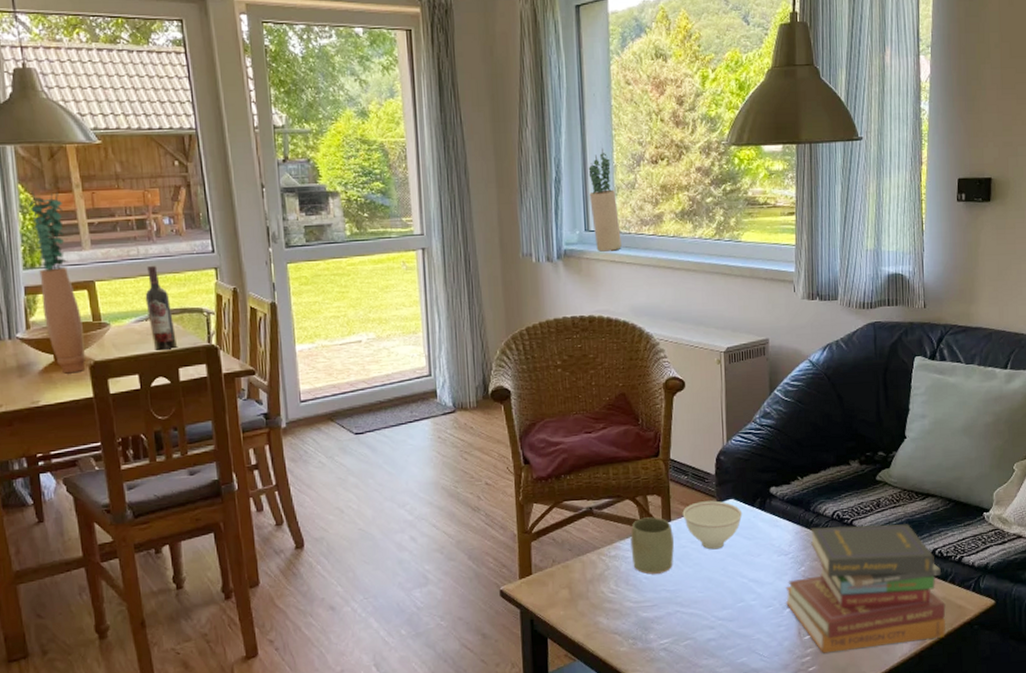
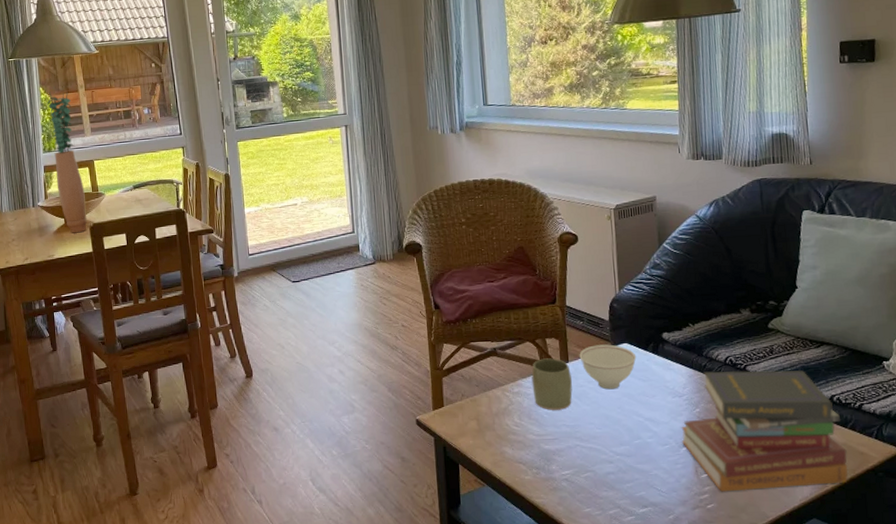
wine bottle: present [145,265,178,351] -> none [130,146,155,215]
vase: present [588,148,622,253] -> none [485,33,516,124]

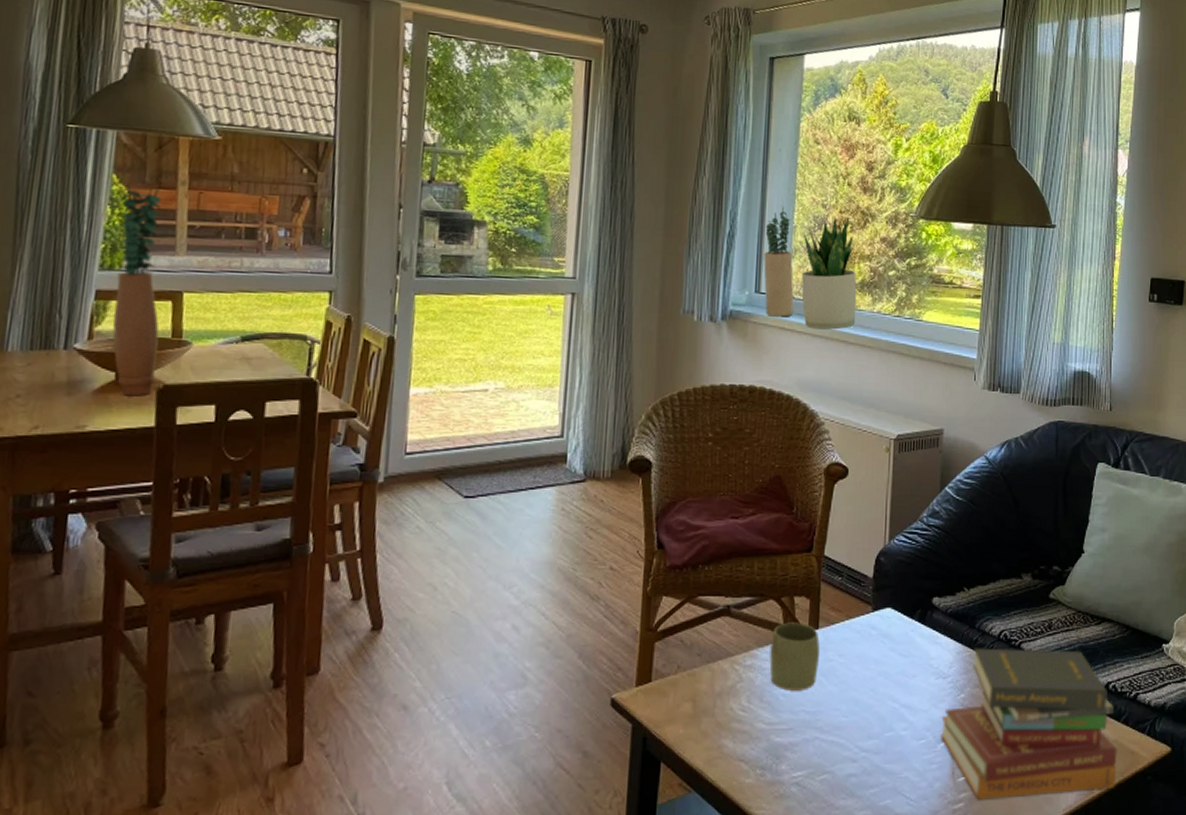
vase: none [485,33,516,124] -> present [763,206,794,318]
planter: none [516,33,569,128] -> present [801,217,857,330]
bowl: present [579,344,637,390] -> none [832,608,900,666]

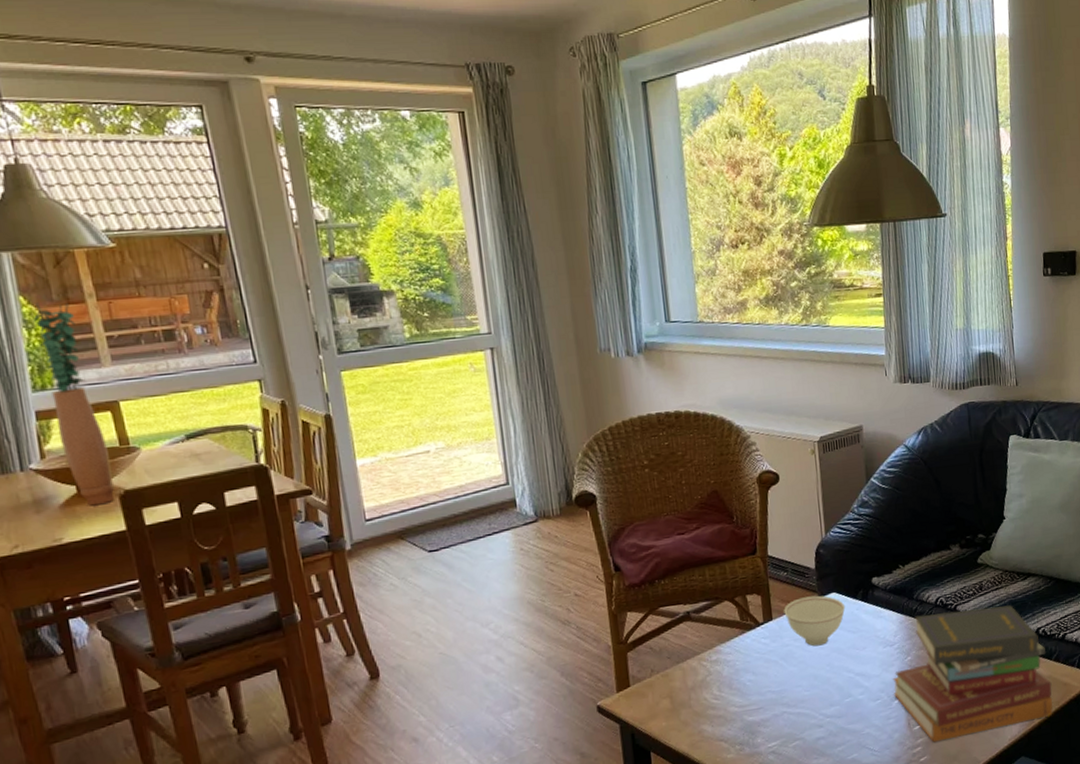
vase: present [763,206,794,318] -> none [665,233,705,344]
mug: present [769,622,820,691] -> none [731,617,778,677]
planter: present [801,217,857,330] -> none [702,236,766,349]
bowl: none [832,608,900,666] -> present [783,595,846,647]

